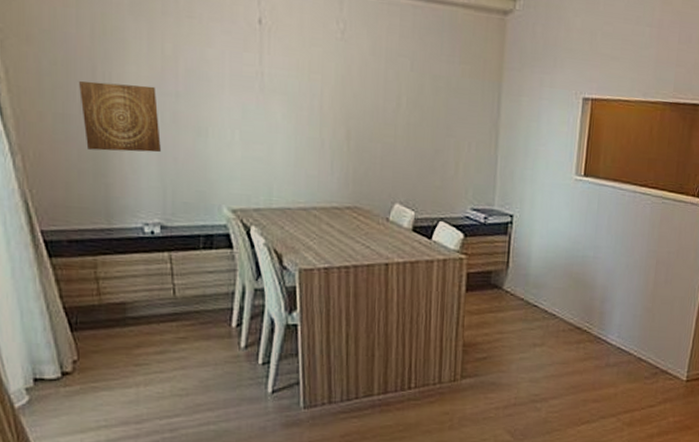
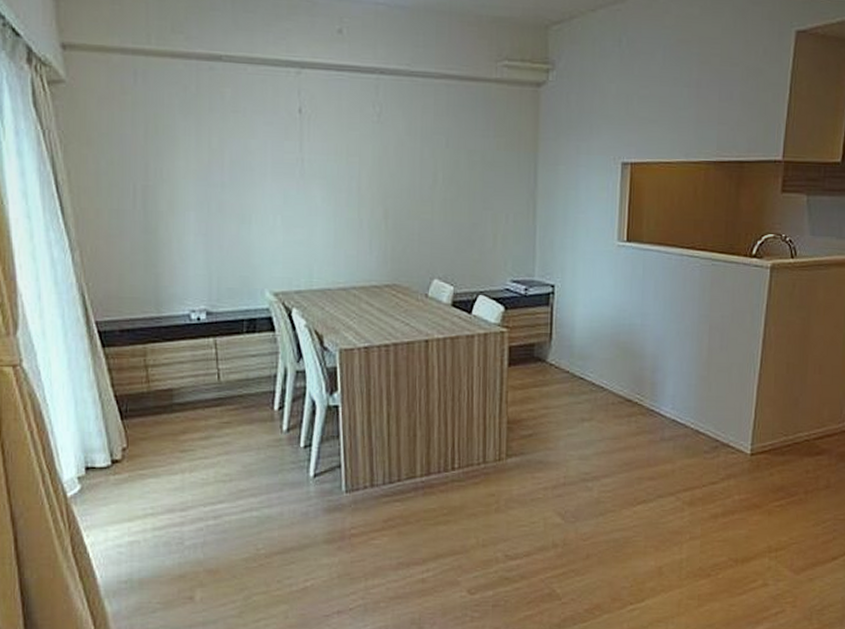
wall art: present [79,81,161,153] -> none [133,177,207,243]

